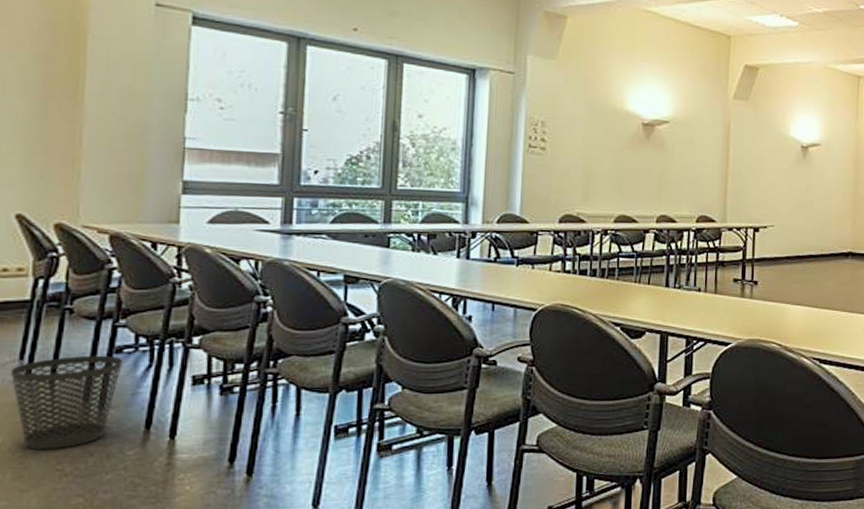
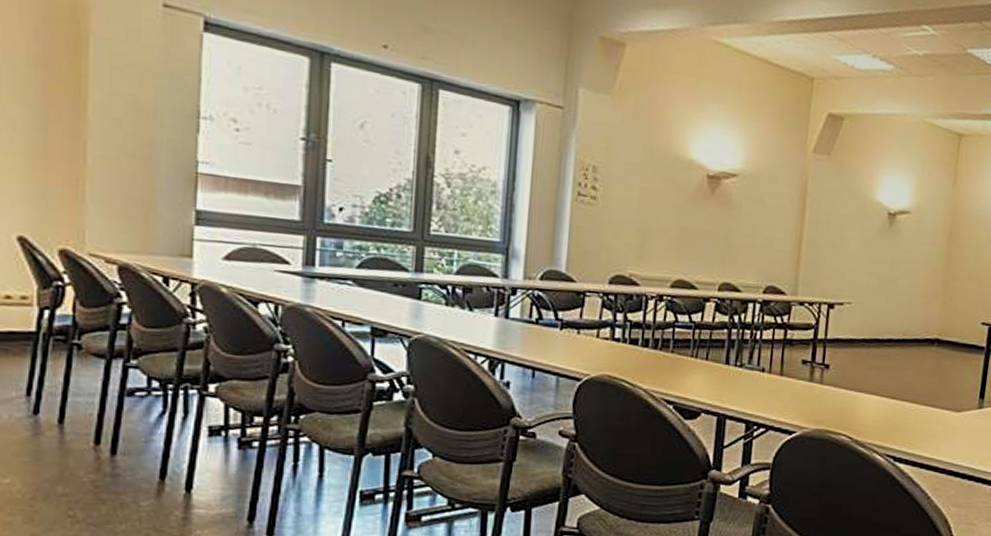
wastebasket: present [10,355,122,449] -> none [17,396,134,494]

